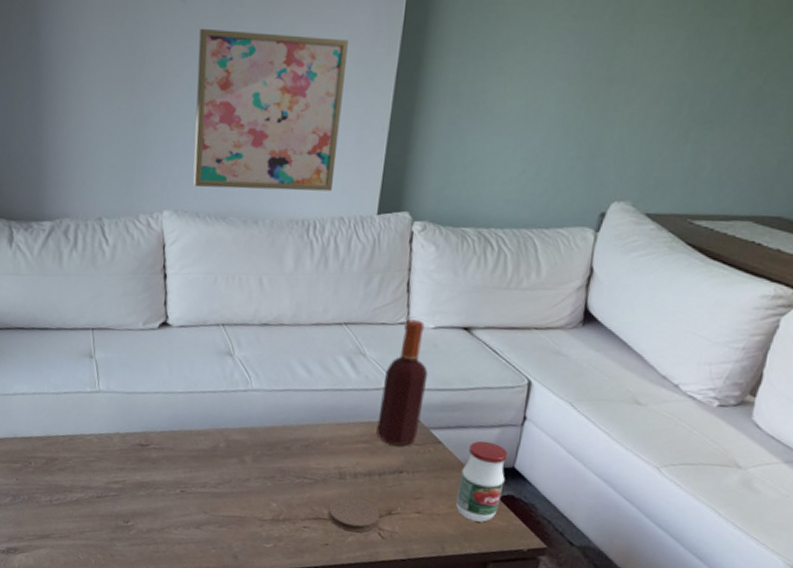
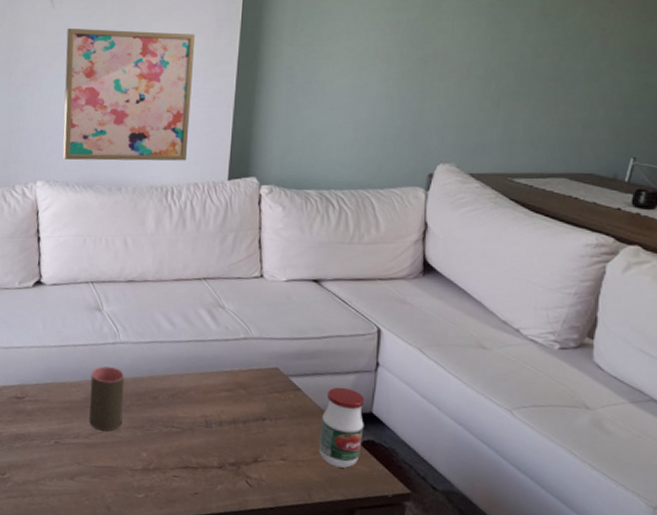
cup: none [217,414,256,481] -> present [89,366,125,431]
coaster: present [328,497,380,533] -> none [196,445,246,481]
bottle: present [376,319,428,446] -> none [238,273,284,394]

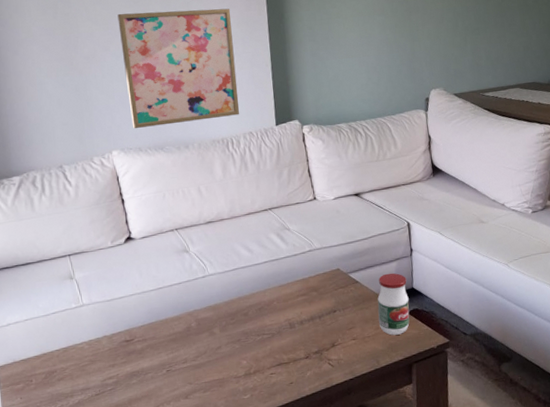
cup: present [89,366,125,431] -> none [188,296,222,352]

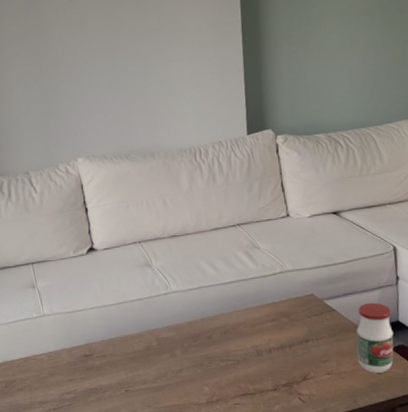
wall art: present [117,8,240,129] -> none [87,10,209,136]

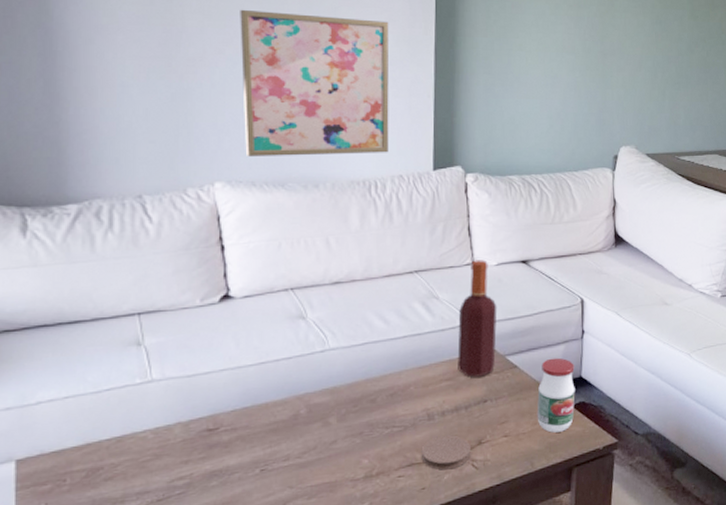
wall art: none [87,10,209,136] -> present [240,9,389,158]
coaster: none [253,370,297,401] -> present [421,435,471,470]
bottle: none [278,212,314,319] -> present [457,260,497,377]

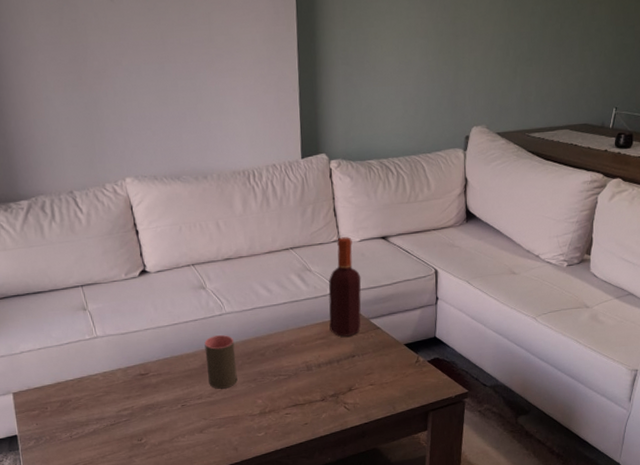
wall art: present [240,9,389,158] -> none [130,21,263,155]
cup: none [298,376,338,447] -> present [204,335,238,389]
coaster: present [421,435,471,470] -> none [303,383,343,410]
jar: present [537,357,575,433] -> none [397,320,431,383]

